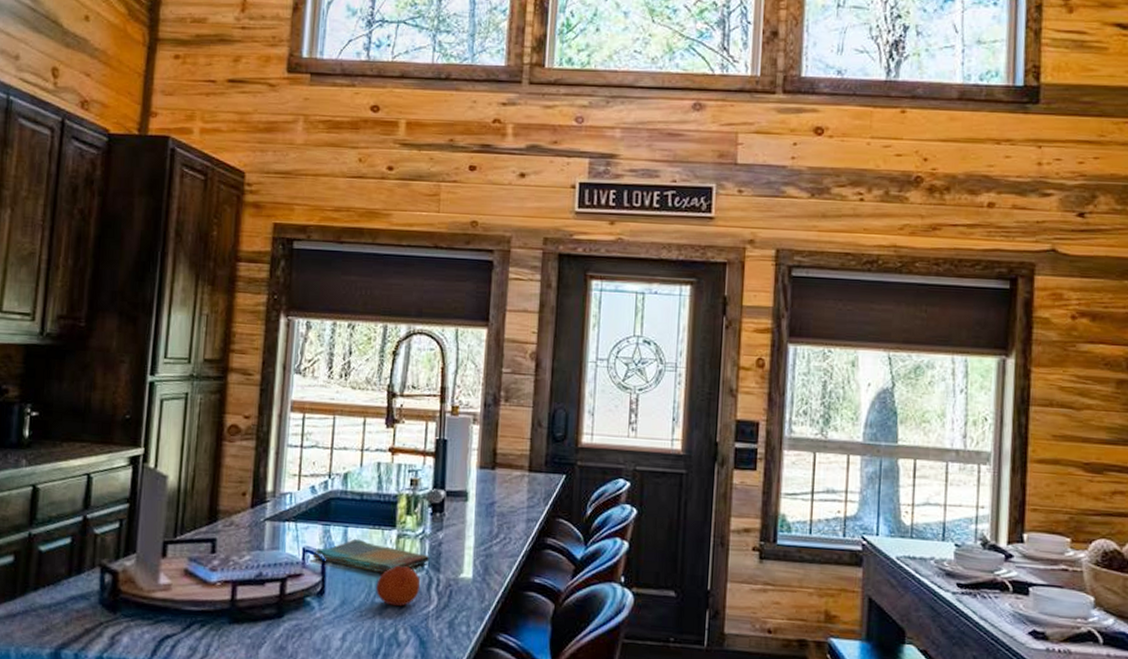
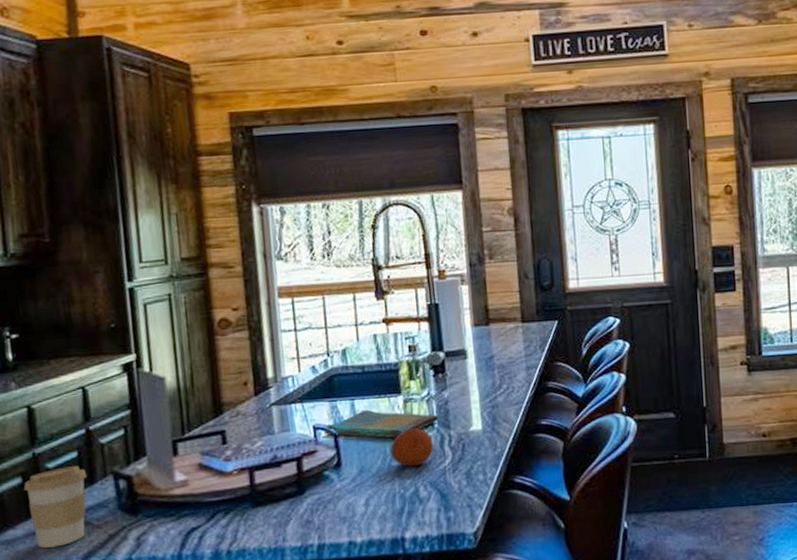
coffee cup: none [13,552,76,633] -> present [23,466,87,548]

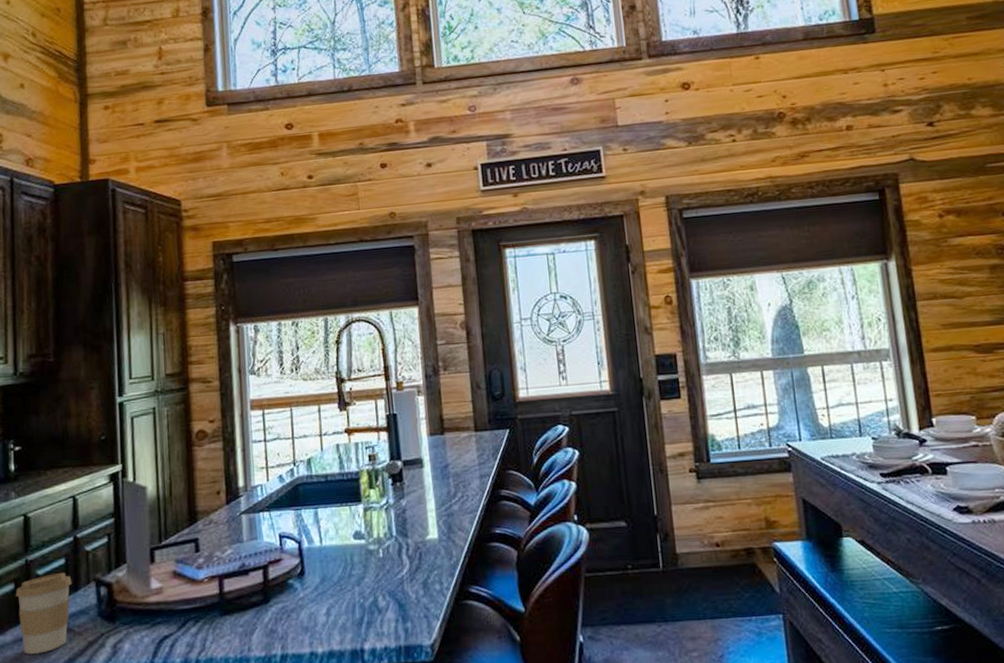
dish towel: present [323,409,439,438] -> none [288,518,397,547]
fruit: present [390,427,433,467] -> none [351,536,391,576]

